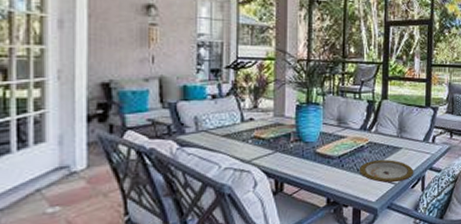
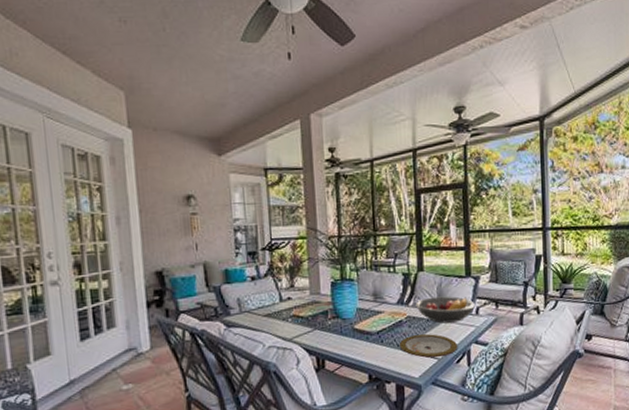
fruit bowl: none [377,124,432,150] -> present [415,296,475,324]

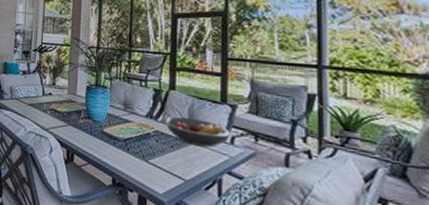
plate: present [399,334,458,358] -> none [144,150,208,180]

